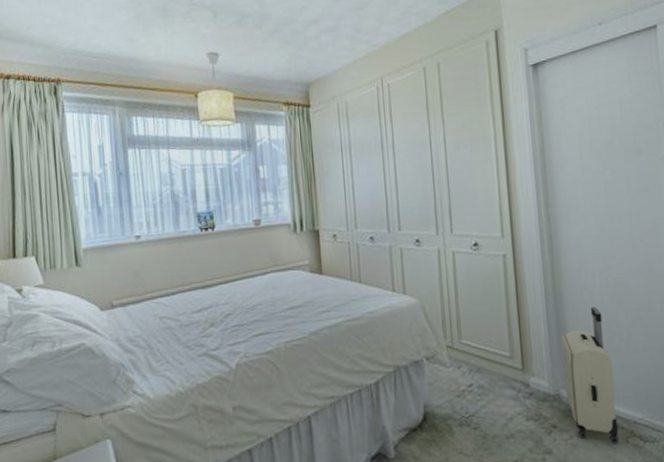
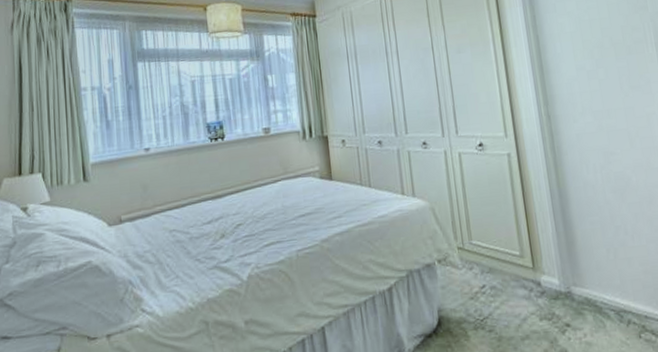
suitcase: present [560,307,620,444] -> none [568,202,633,340]

